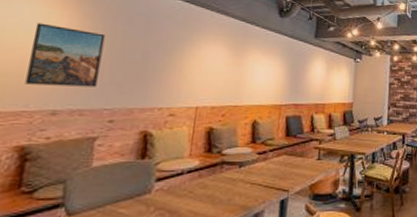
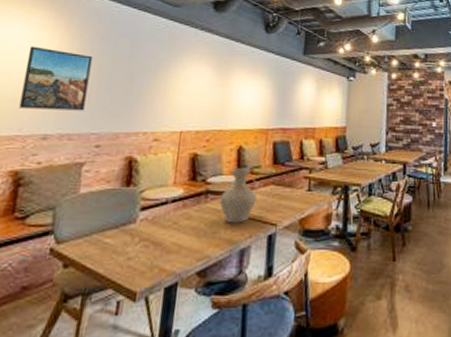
vase: none [235,140,270,190] -> present [220,168,257,223]

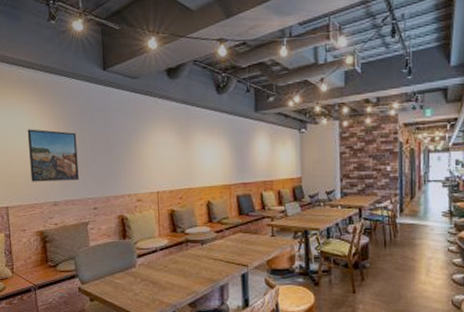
vase: present [220,168,257,223] -> none [198,220,228,265]

